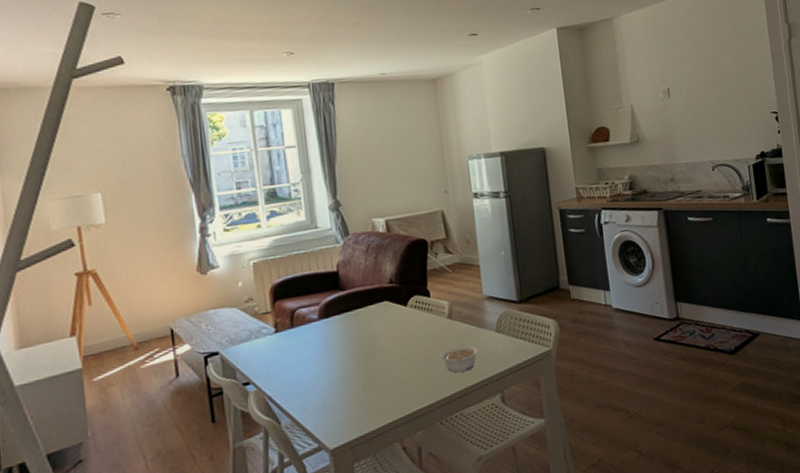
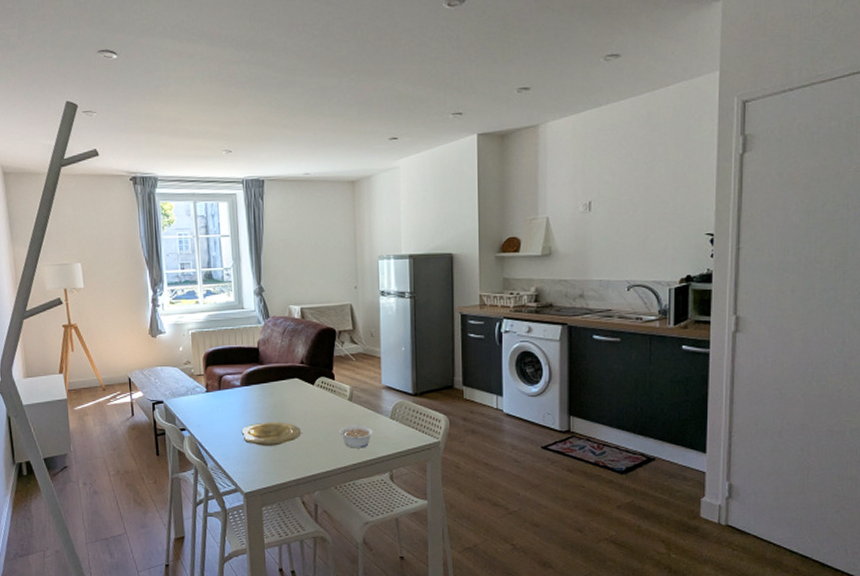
plate: none [322,354,396,389] -> present [241,421,302,446]

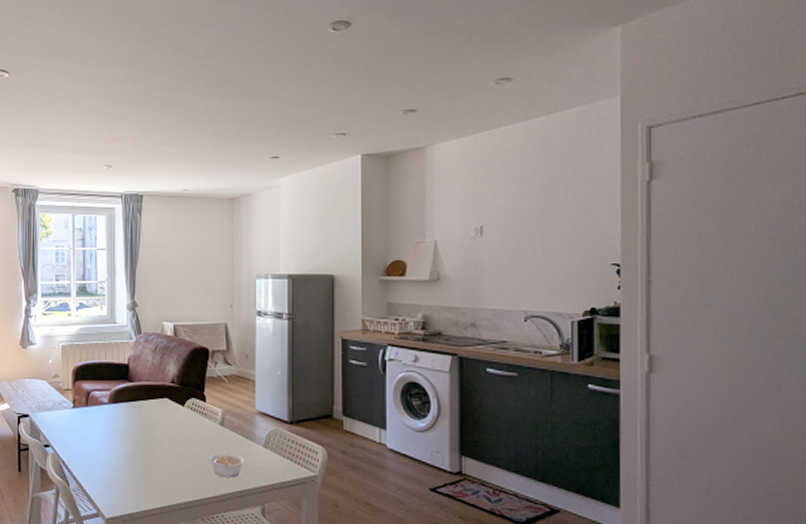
plate: present [241,421,302,446] -> none [106,443,169,469]

